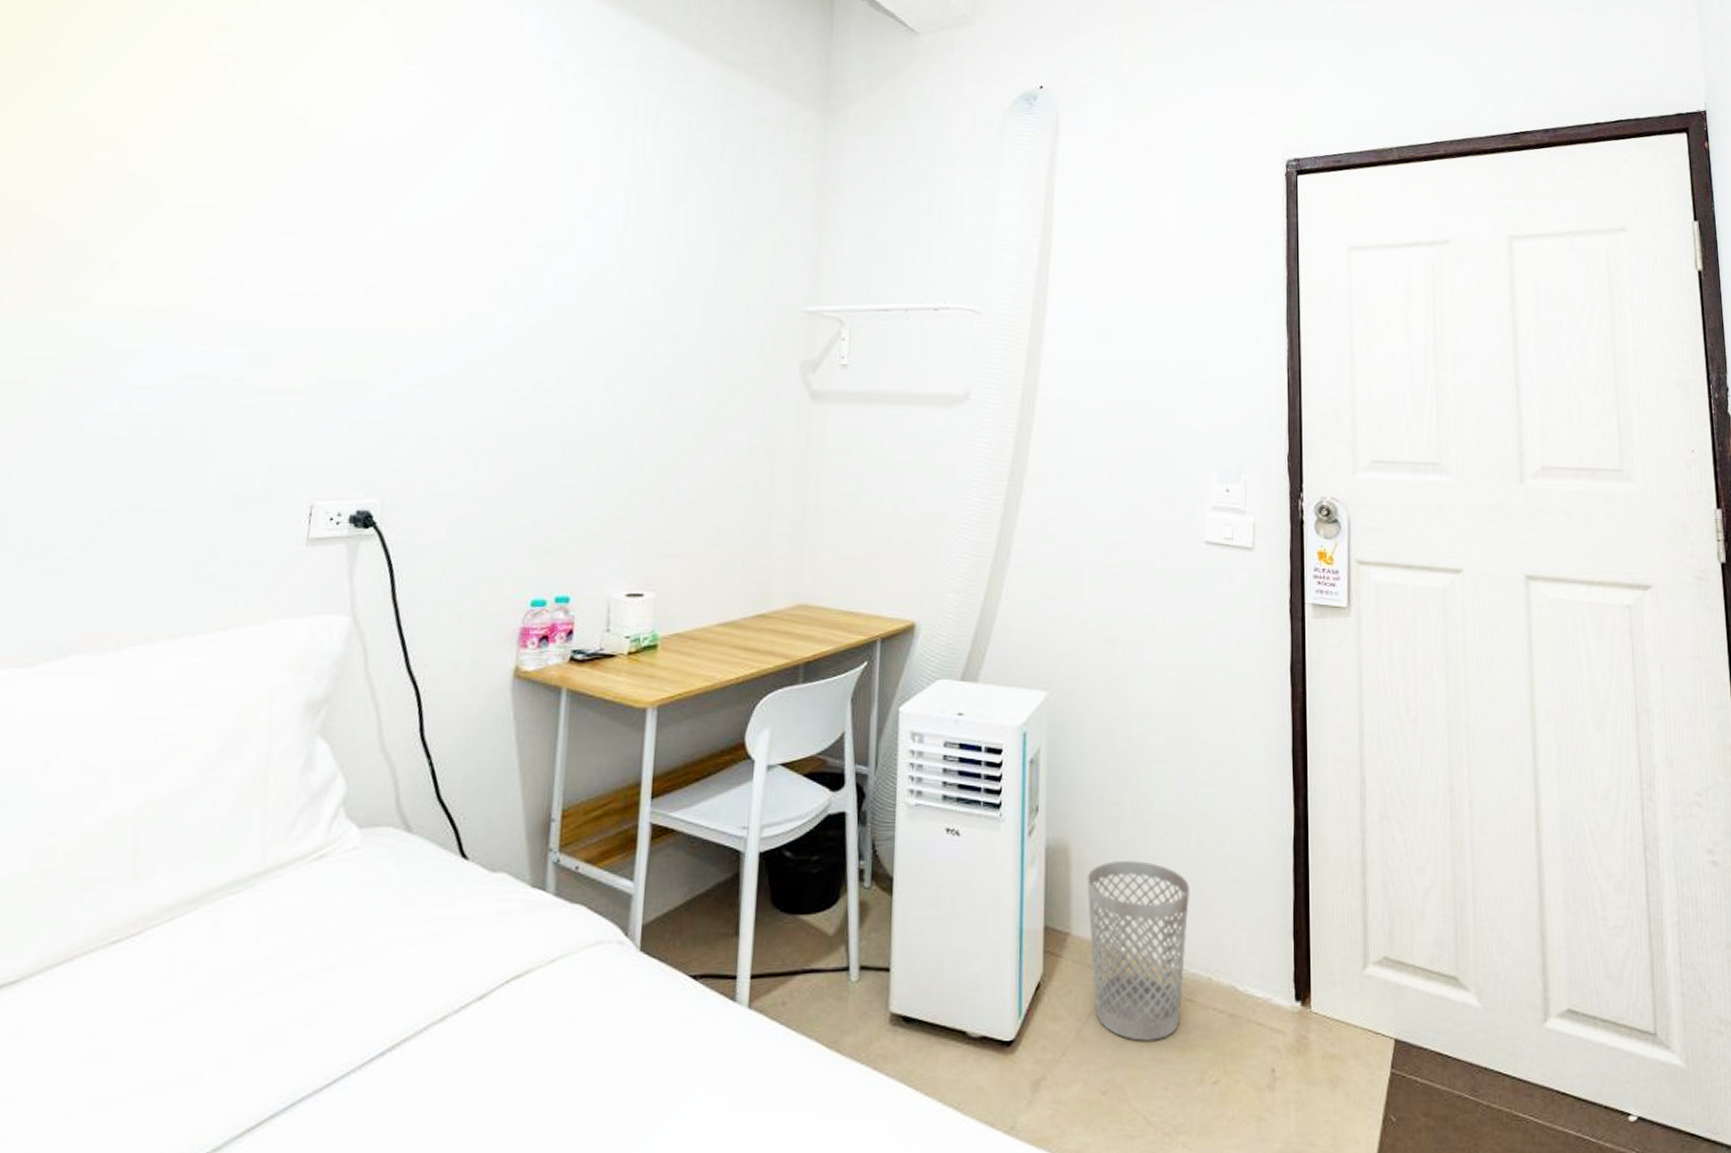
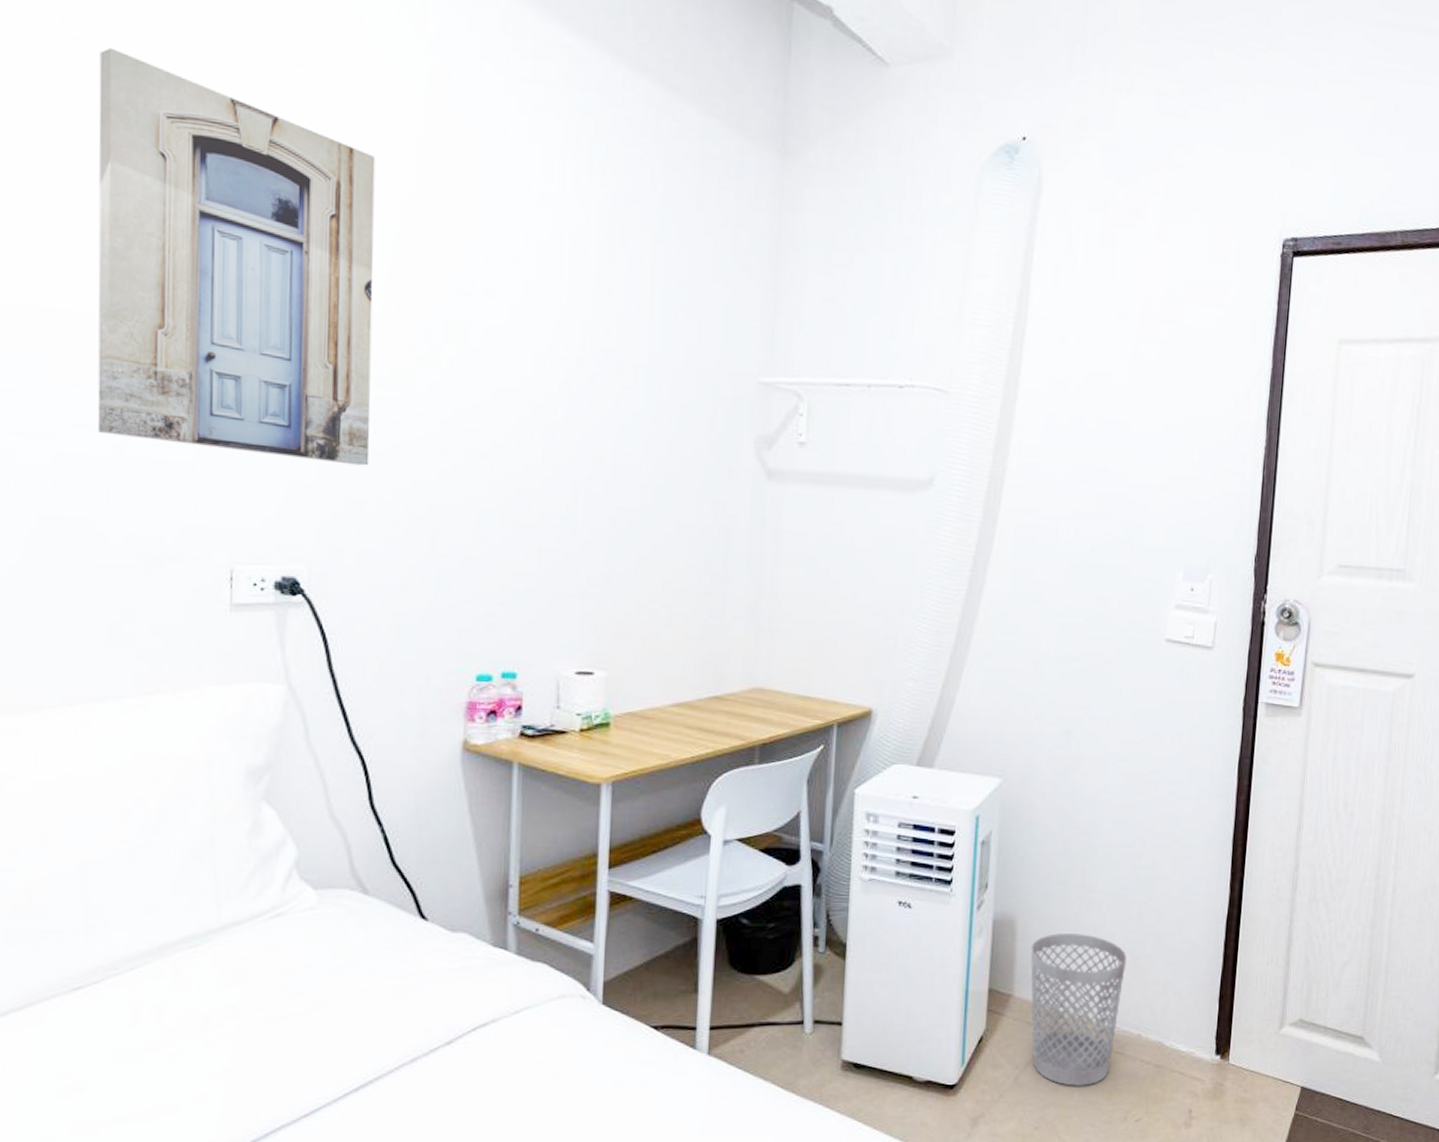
wall art: none [207,59,471,404] -> present [97,47,376,466]

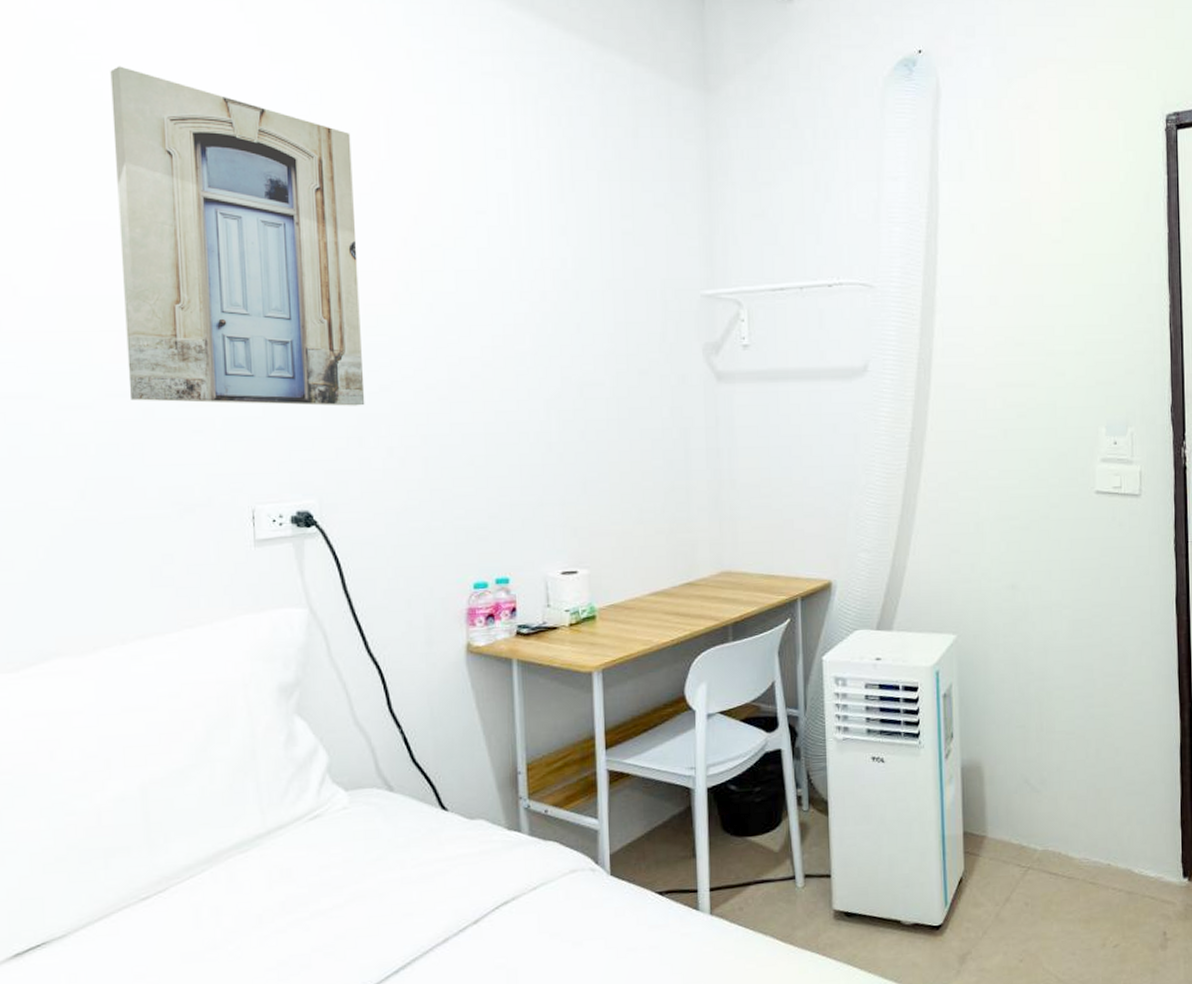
wastebasket: present [1030,933,1127,1086] -> none [999,773,1091,918]

